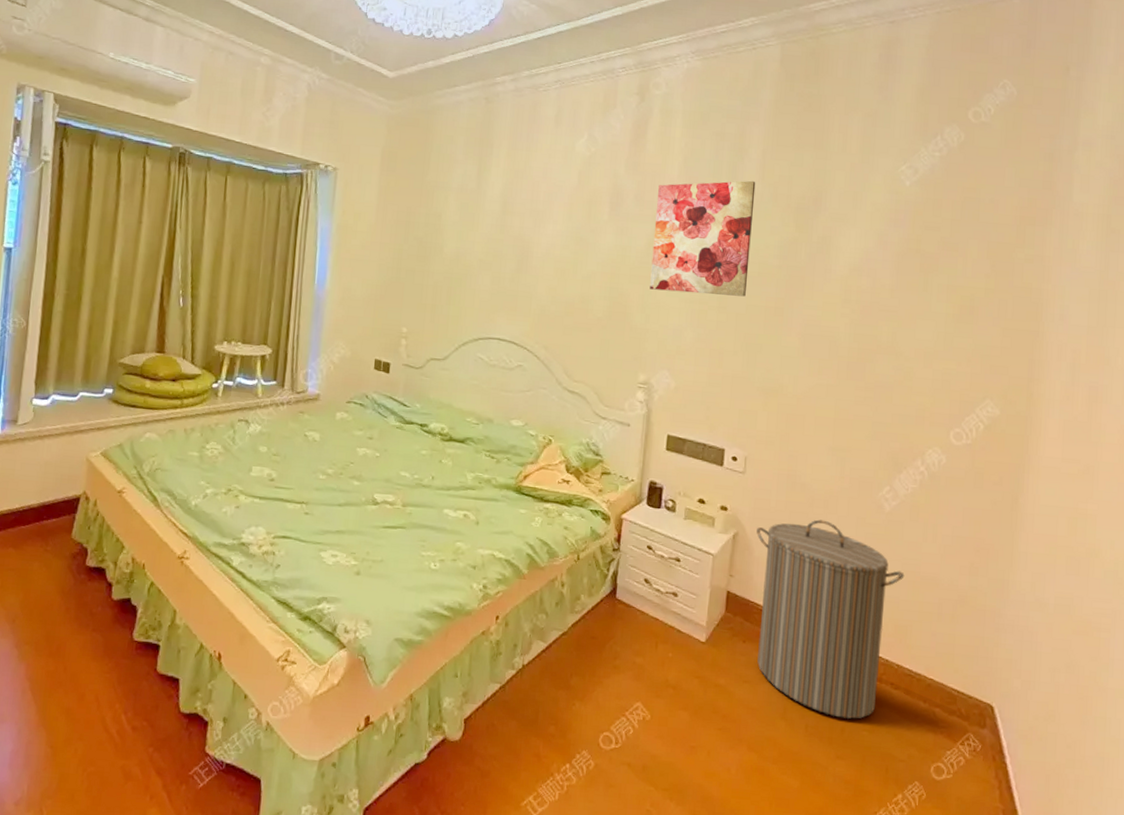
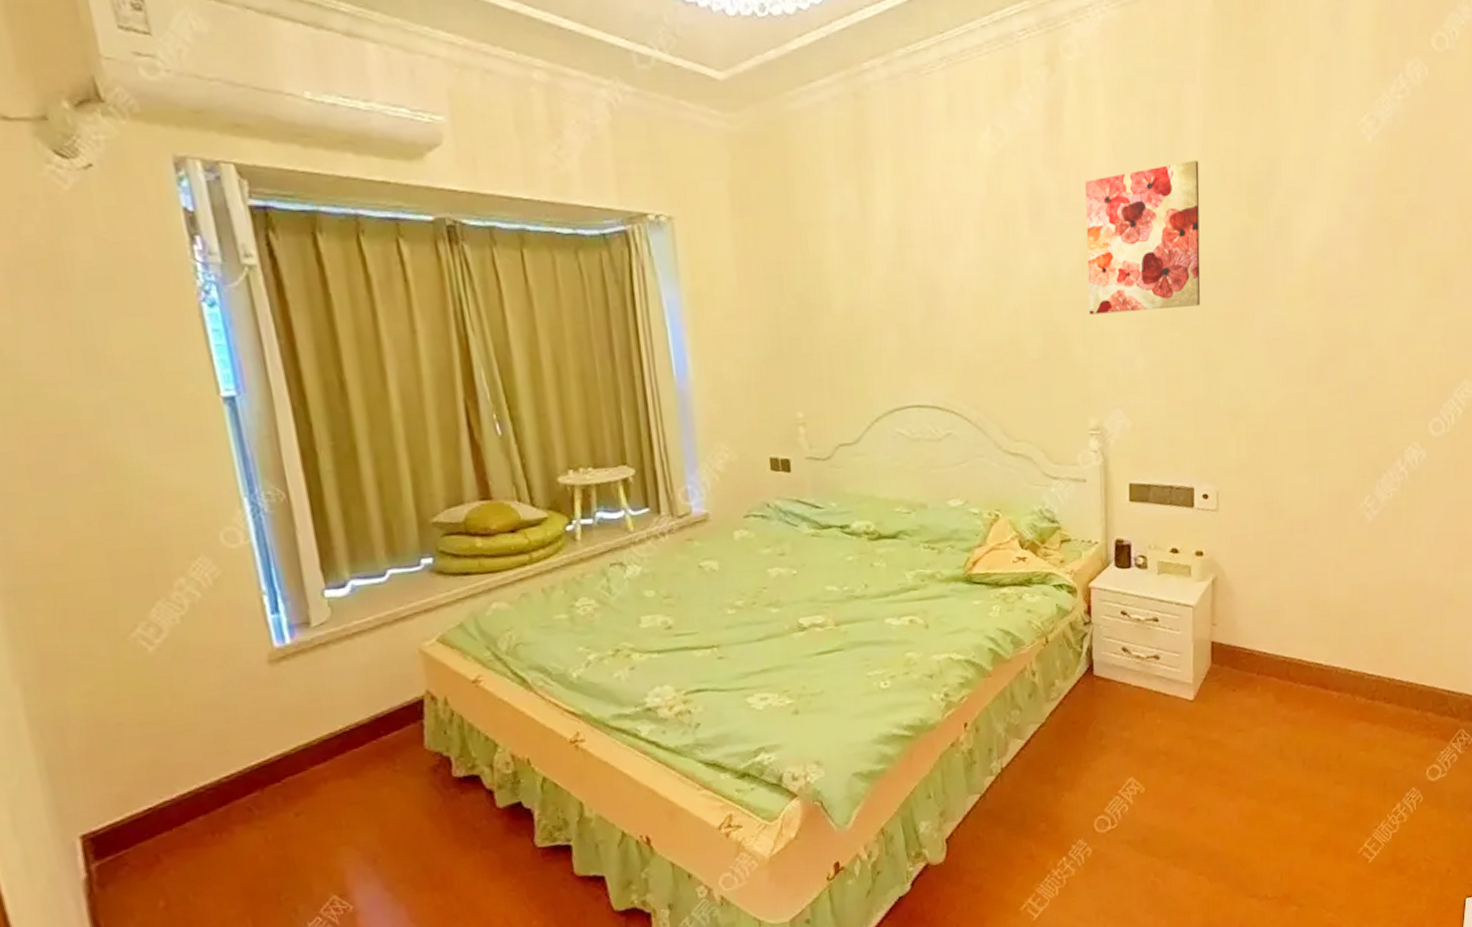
laundry hamper: present [756,519,905,719] -> none [1236,544,1391,744]

